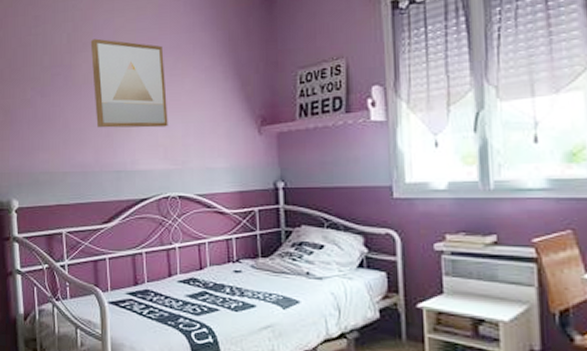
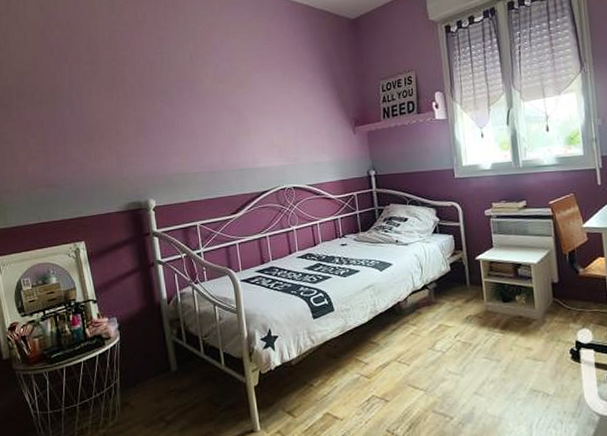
wall art: present [90,38,168,128] -> none [210,56,281,134]

